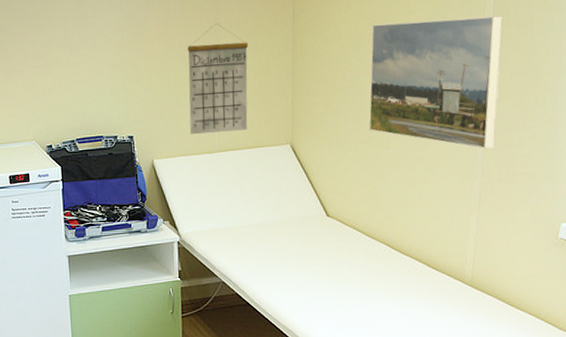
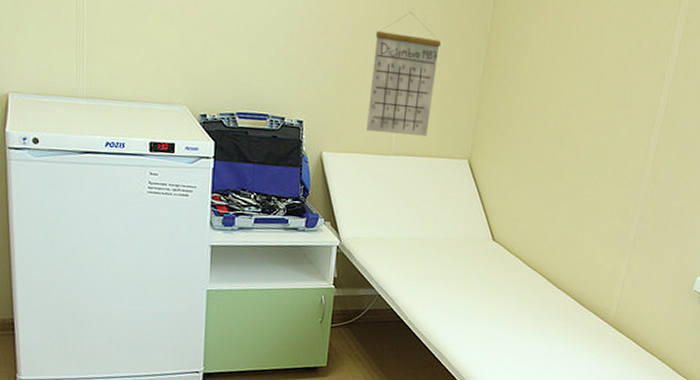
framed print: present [368,15,504,150] -> none [546,50,684,197]

